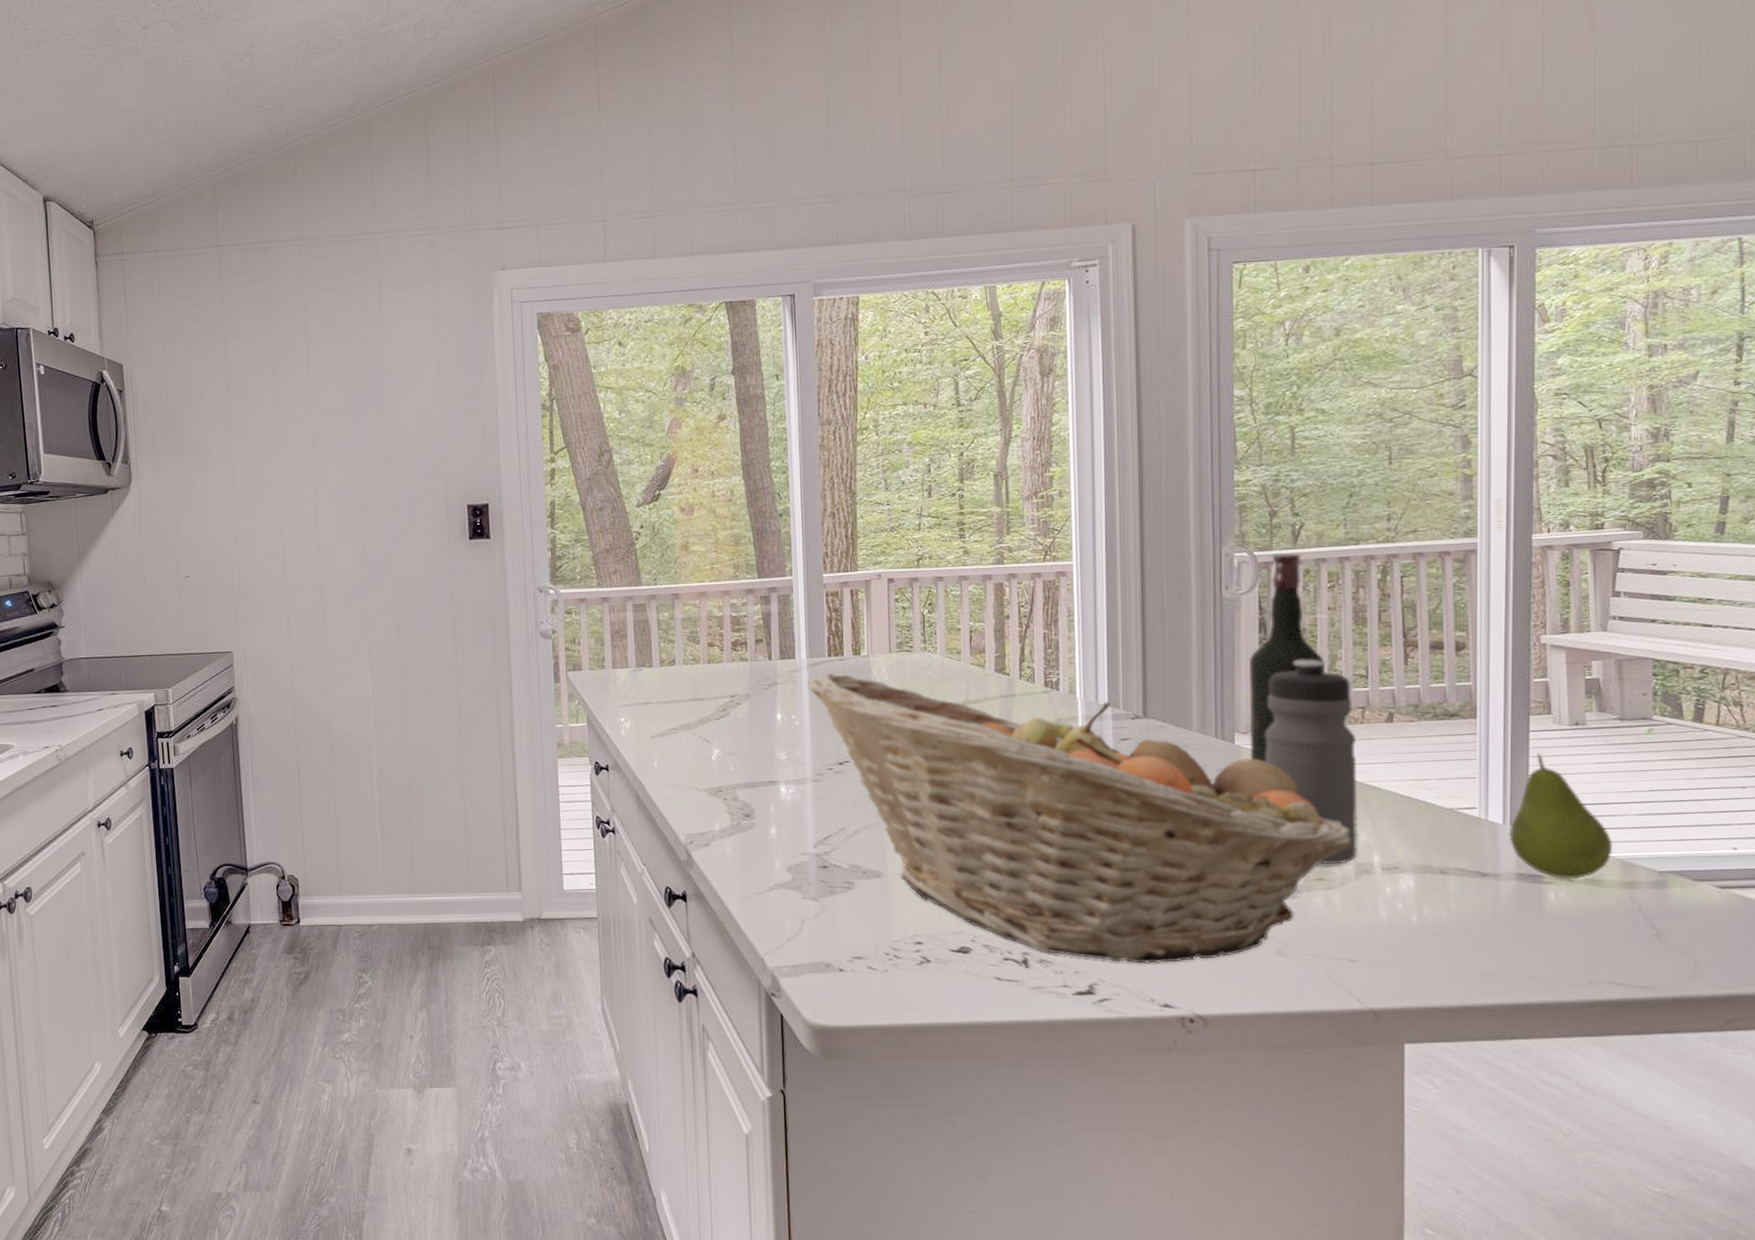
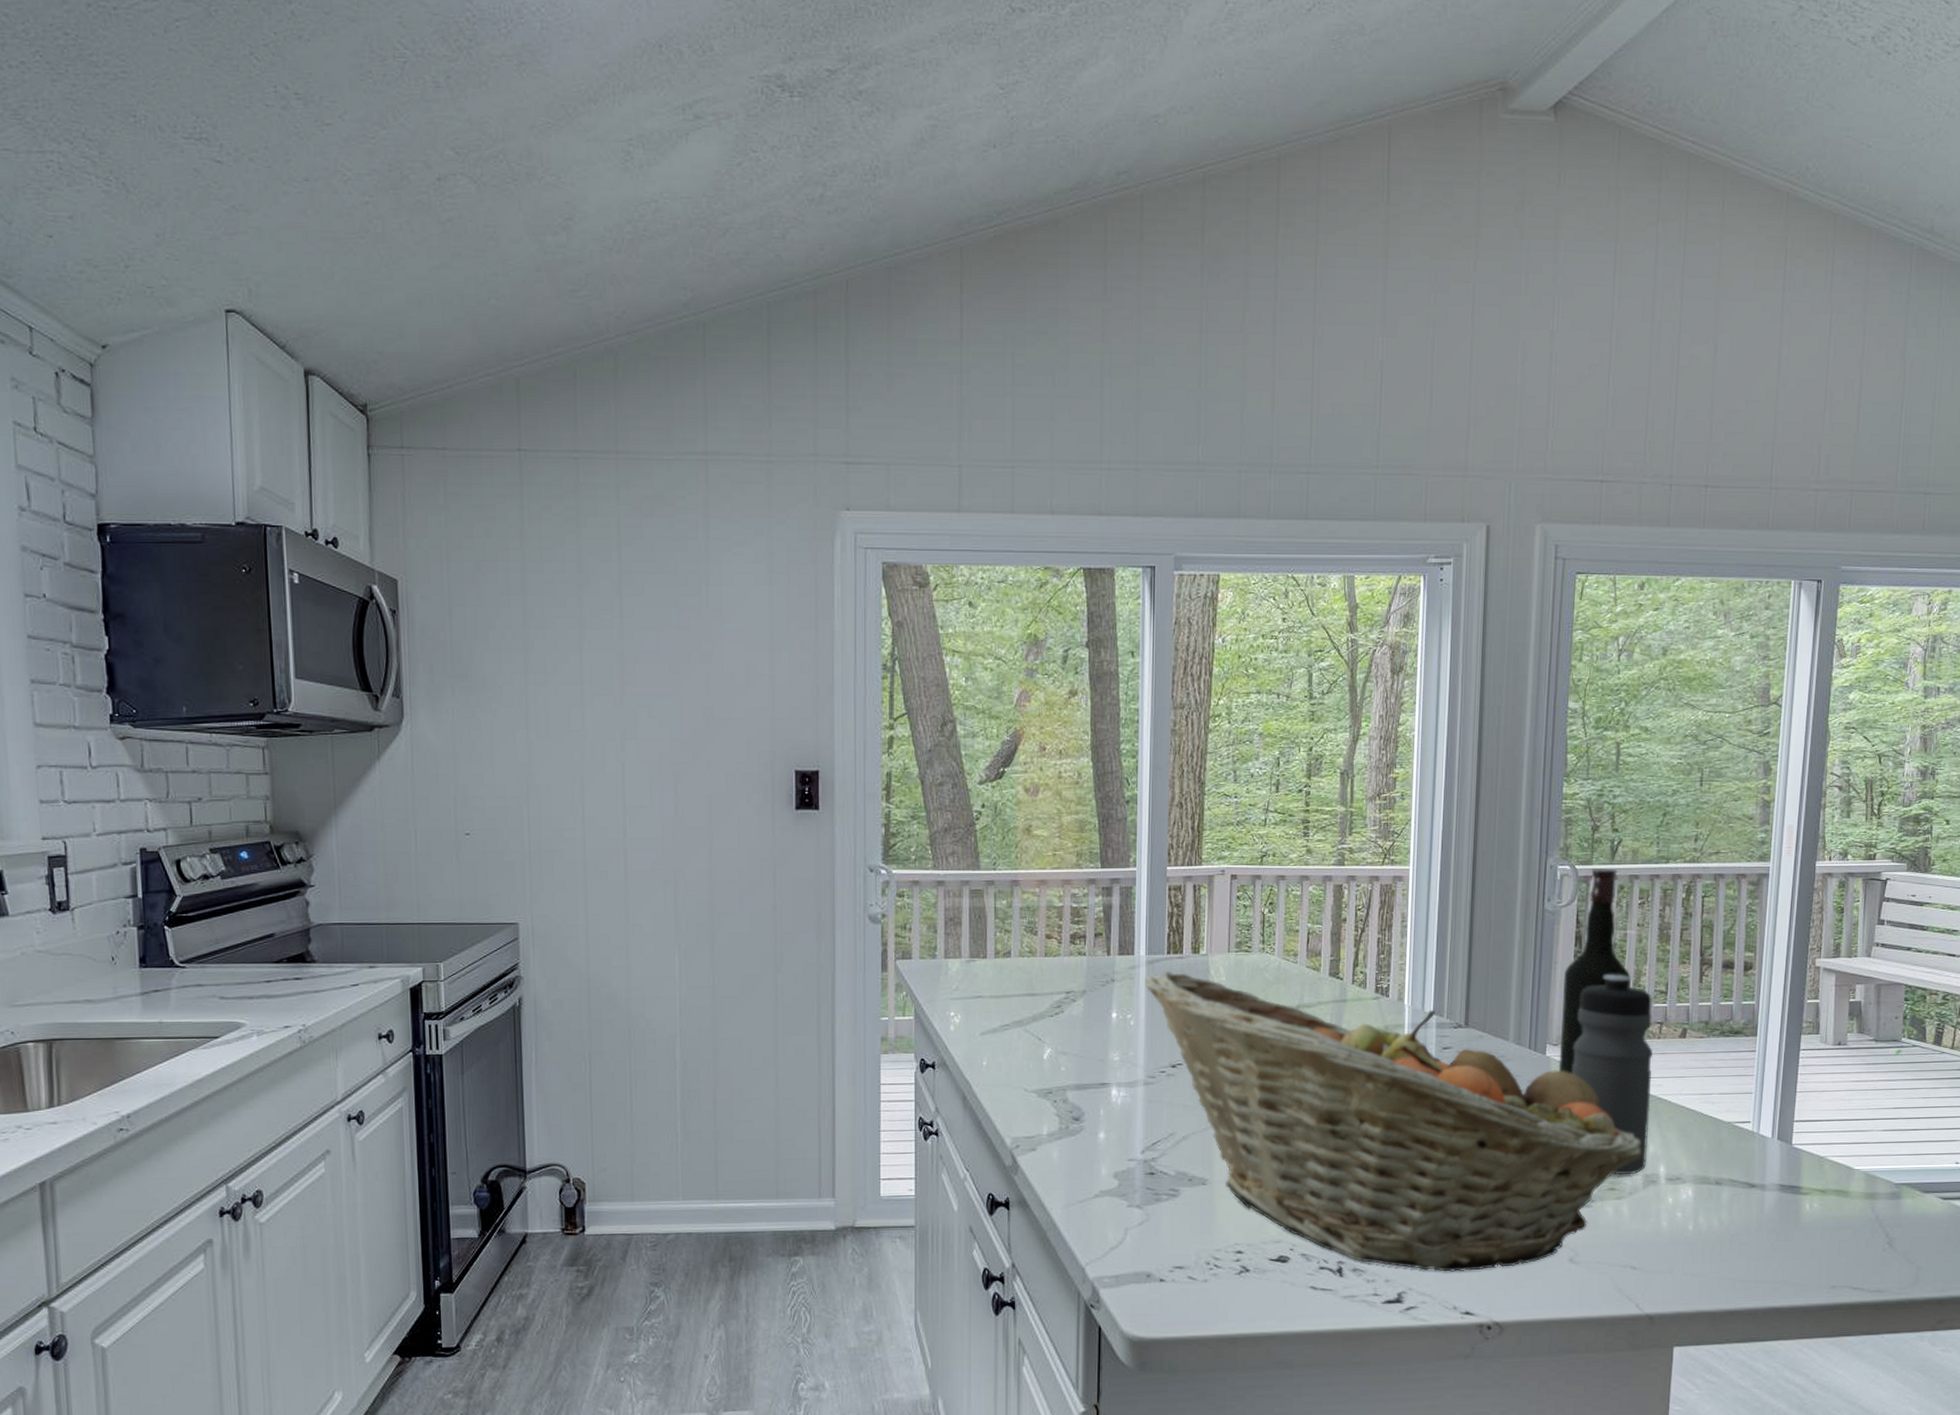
fruit: present [1509,753,1613,880] -> none [1776,1071,1860,1191]

